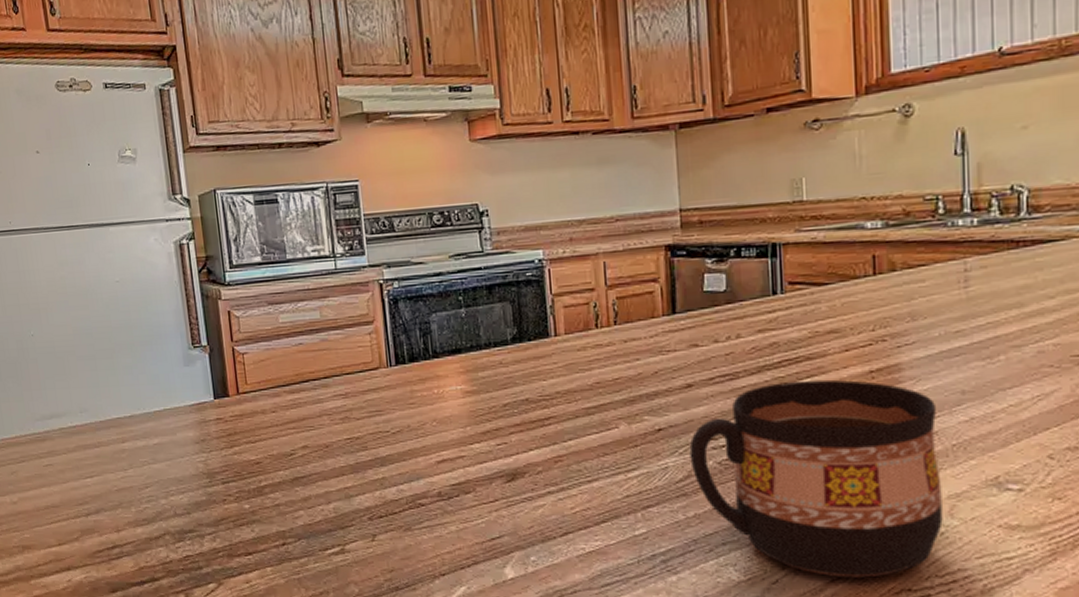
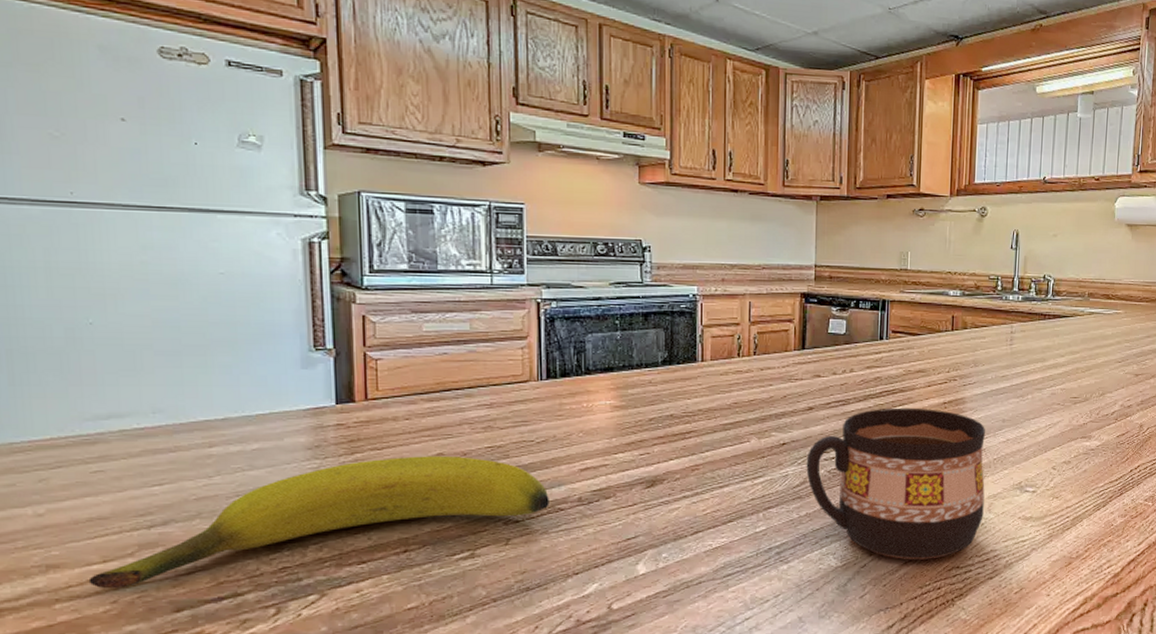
banana: none [50,448,410,569] -> present [88,455,549,589]

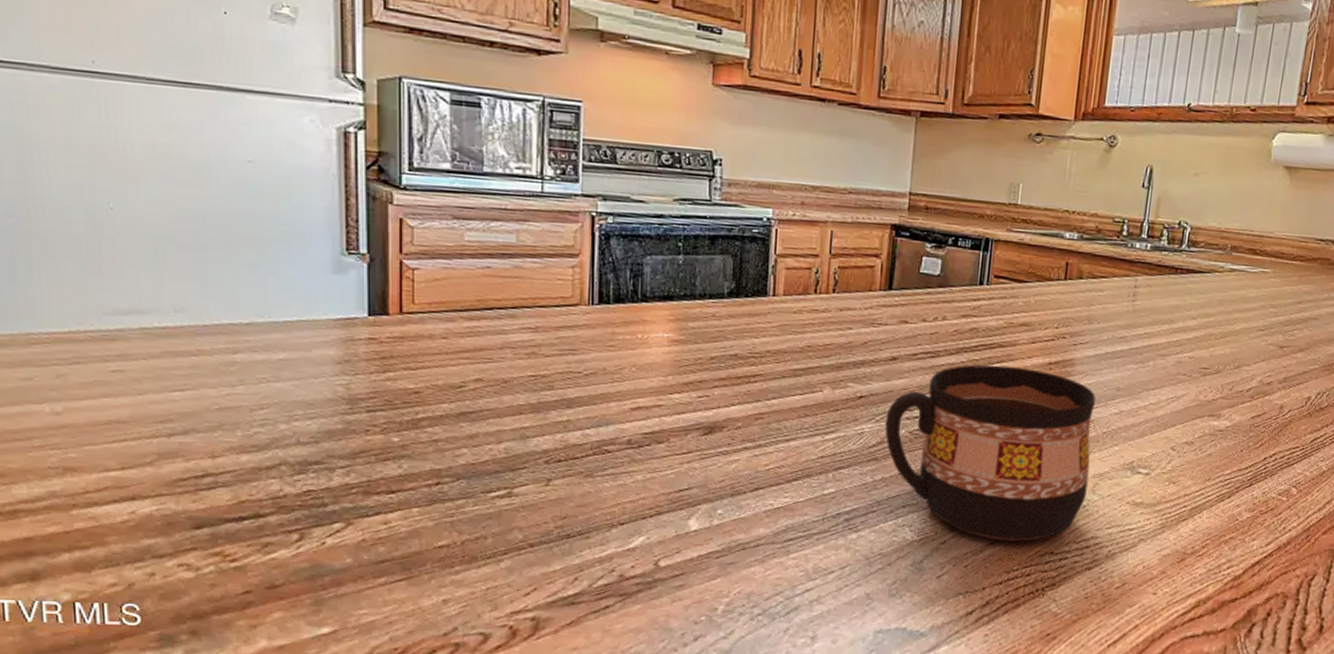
banana: present [88,455,549,589] -> none [106,379,596,499]

